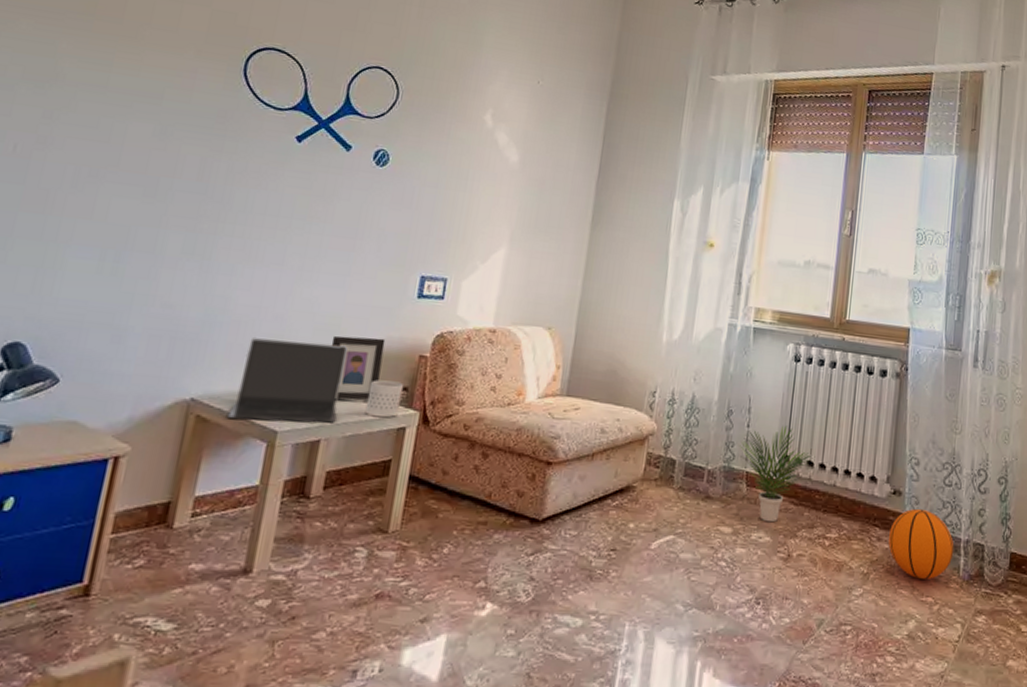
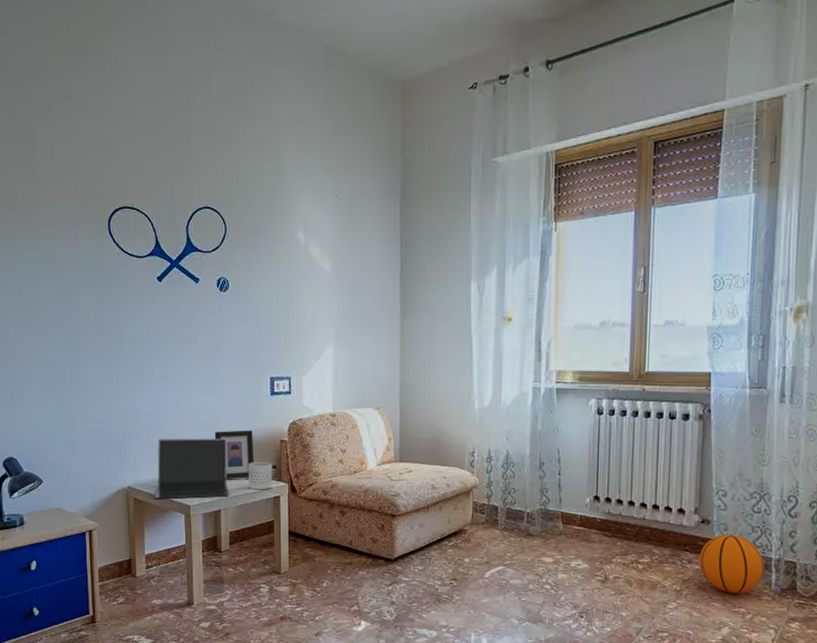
potted plant: present [740,425,811,523] -> none [553,471,620,552]

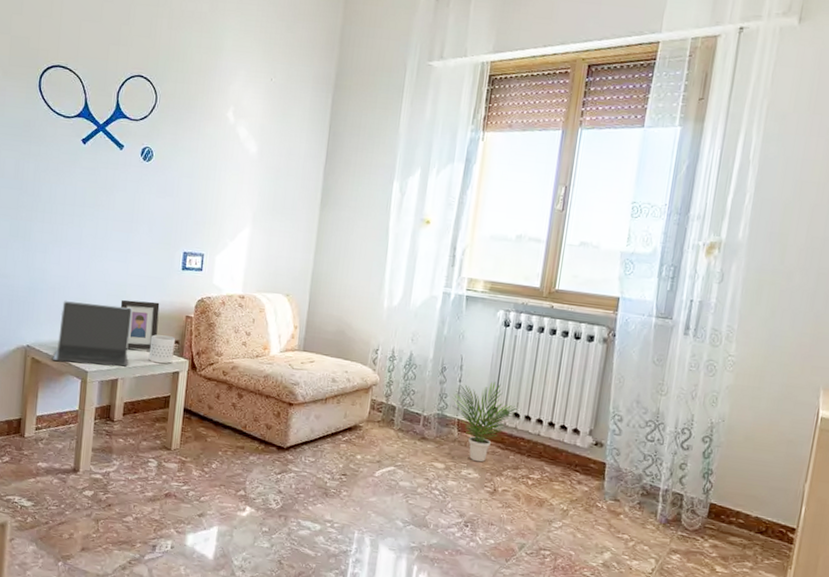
potted plant: none [553,471,620,552] -> present [452,381,518,463]
basketball: present [699,534,765,593] -> none [588,459,653,520]

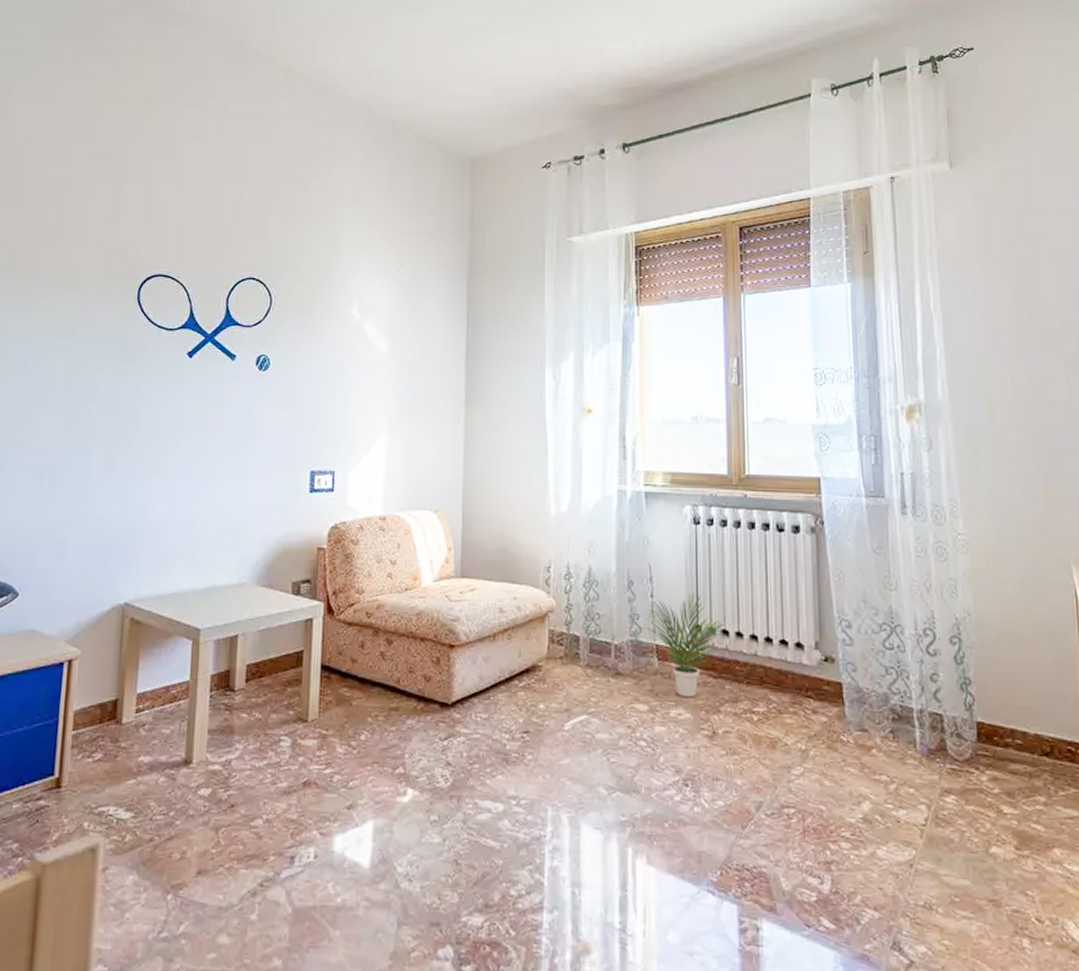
laptop: present [53,301,132,367] -> none [157,543,252,620]
picture frame: present [120,299,160,351] -> none [238,534,285,597]
mug: present [148,334,176,364] -> none [274,574,307,610]

